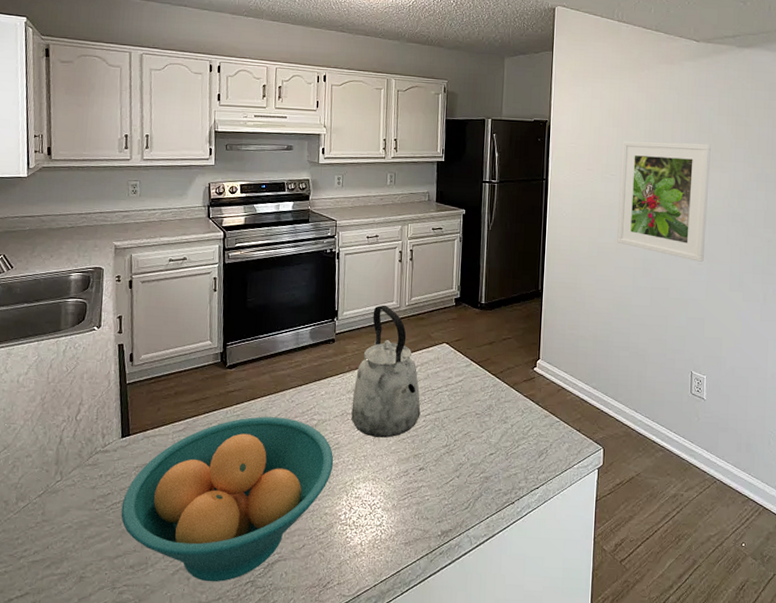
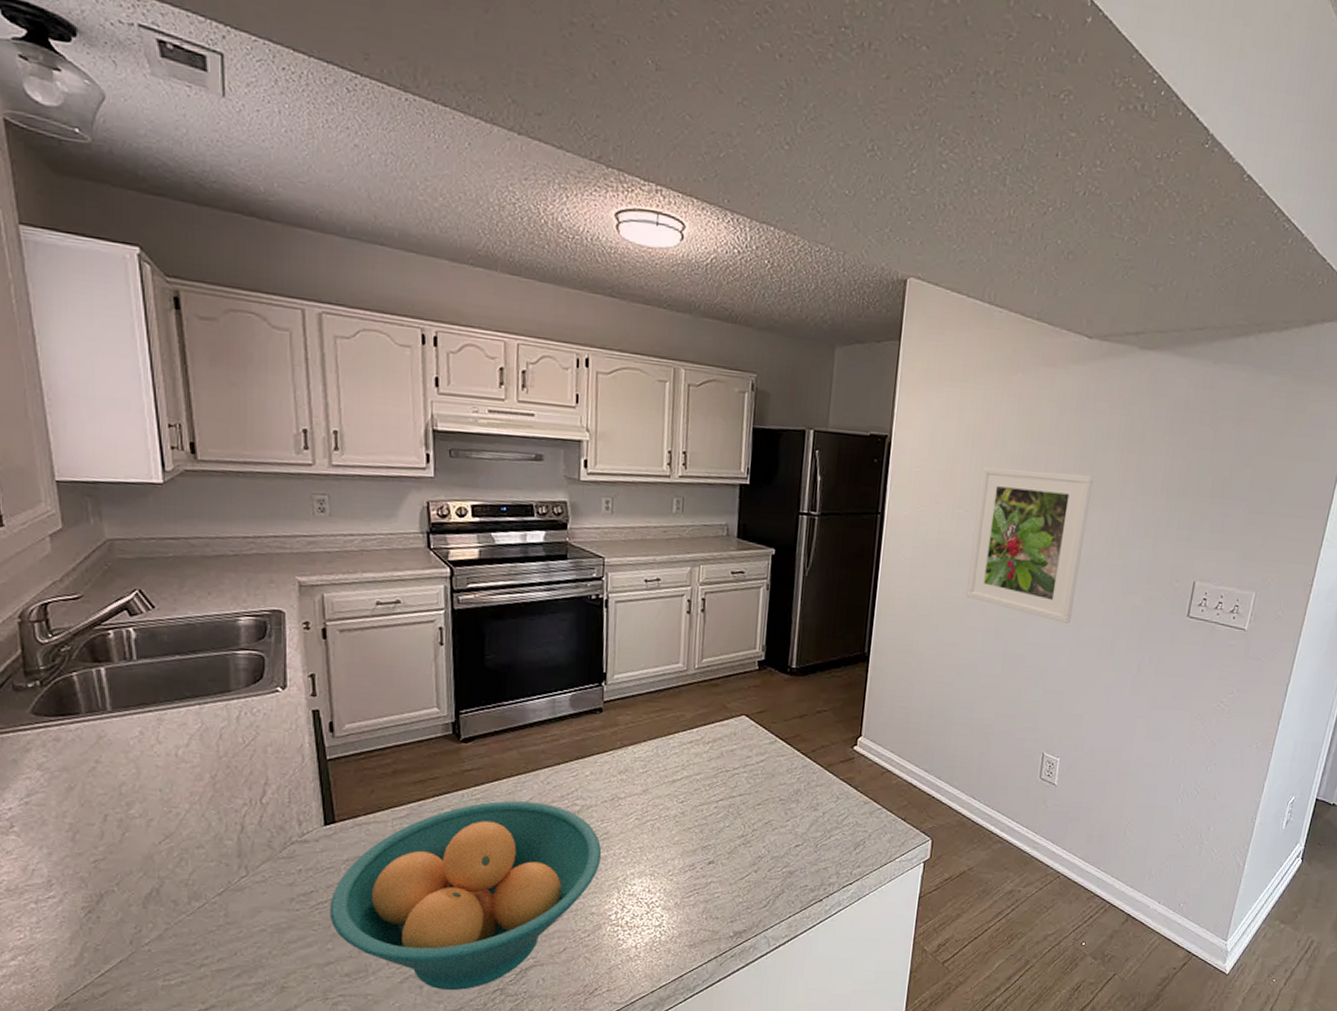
kettle: present [351,304,421,438] -> none [623,666,712,827]

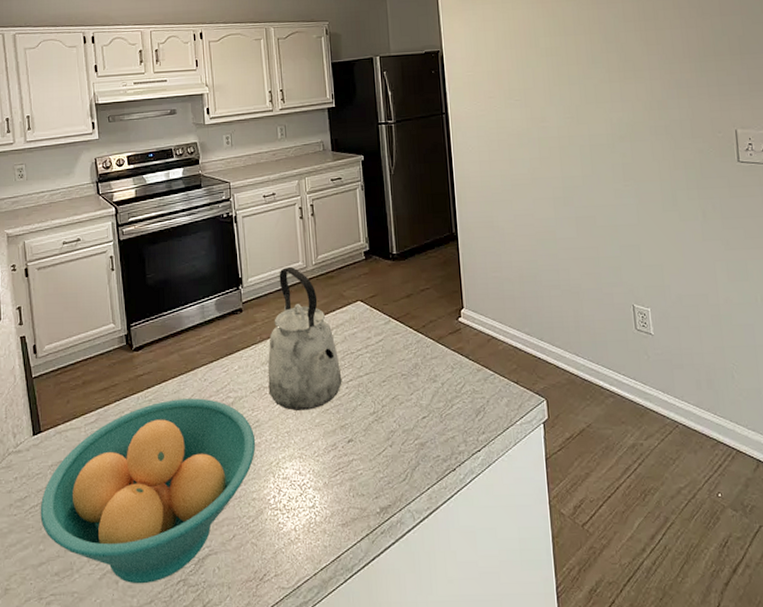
kettle: none [623,666,712,827] -> present [267,266,342,411]
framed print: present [966,467,1094,624] -> none [522,54,630,183]

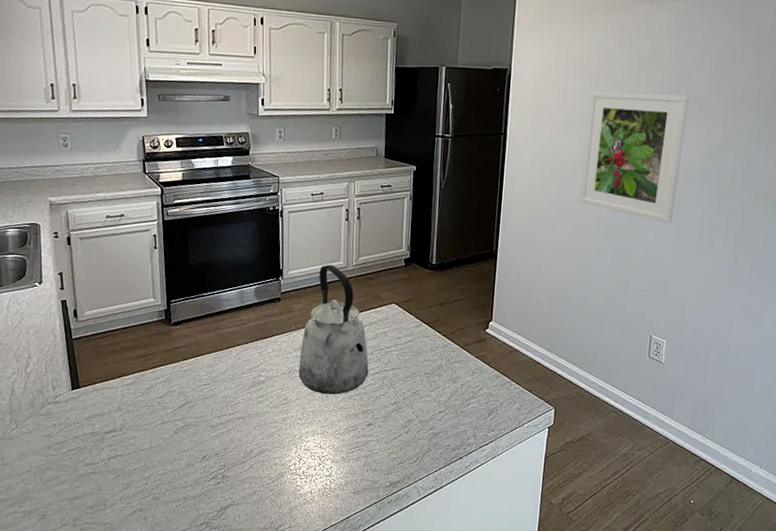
fruit bowl: present [40,398,256,584] -> none [77,372,283,523]
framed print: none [522,54,630,183] -> present [579,91,689,223]

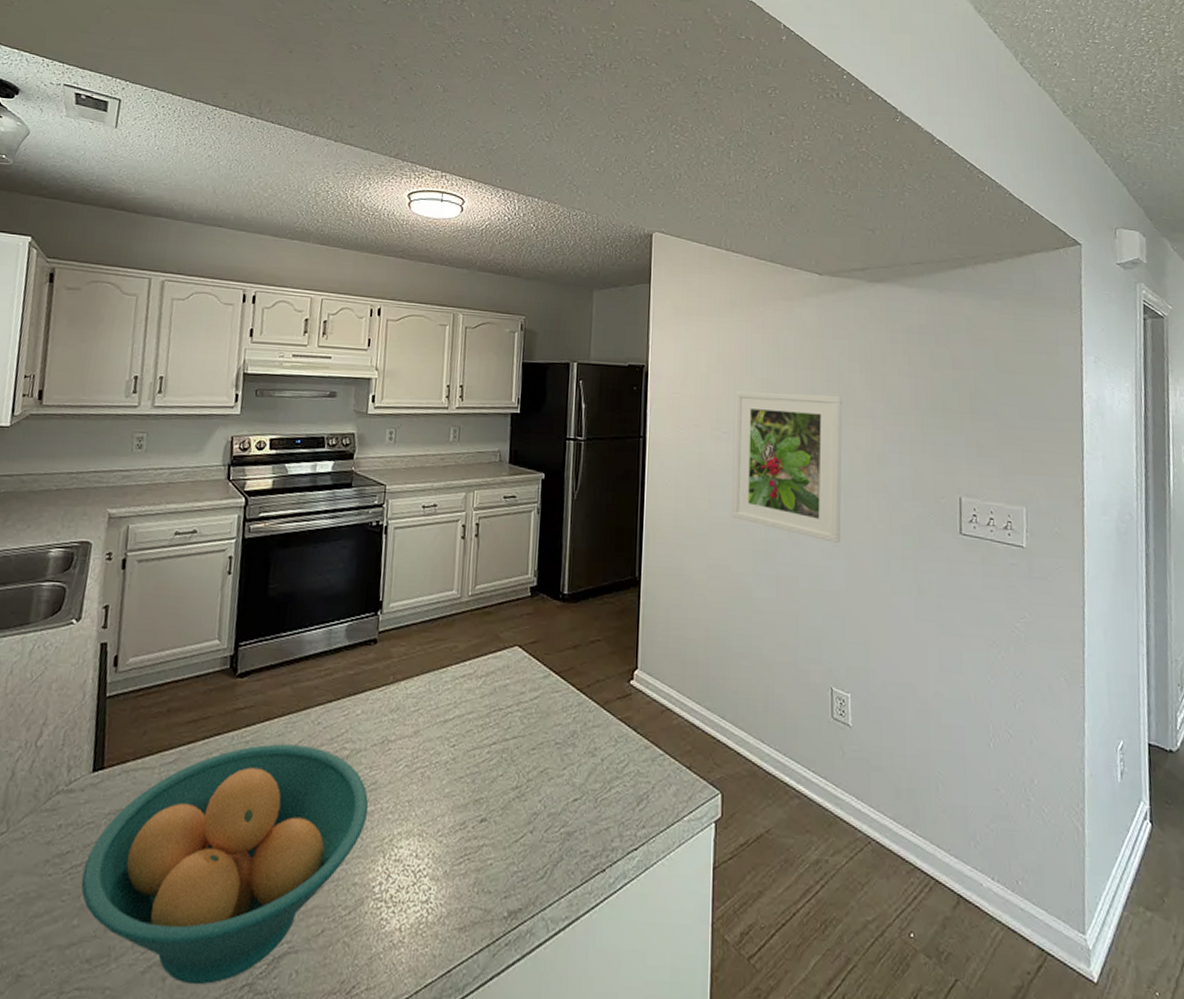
fruit bowl: none [77,372,283,523] -> present [81,744,369,985]
kettle: present [298,264,369,395] -> none [393,594,484,776]

